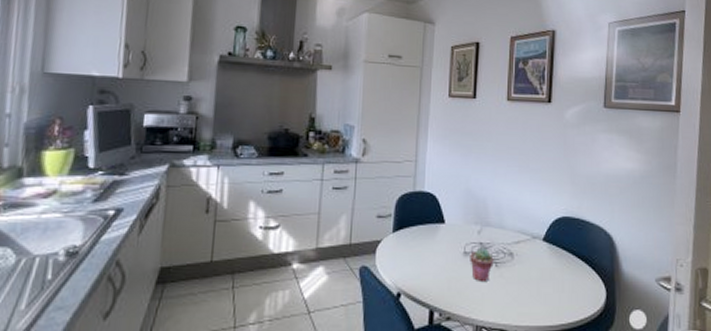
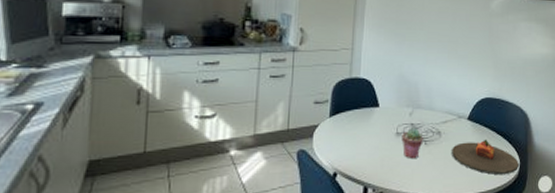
plate: none [526,263,605,305] -> present [452,139,519,175]

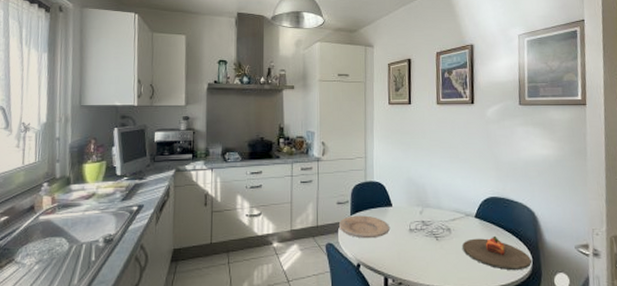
plate: none [314,117,374,144] -> present [338,215,390,239]
potted succulent: present [401,128,423,160] -> none [414,225,435,254]

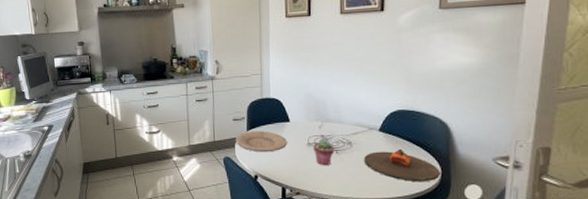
potted succulent: none [414,225,435,254] -> present [313,139,335,166]

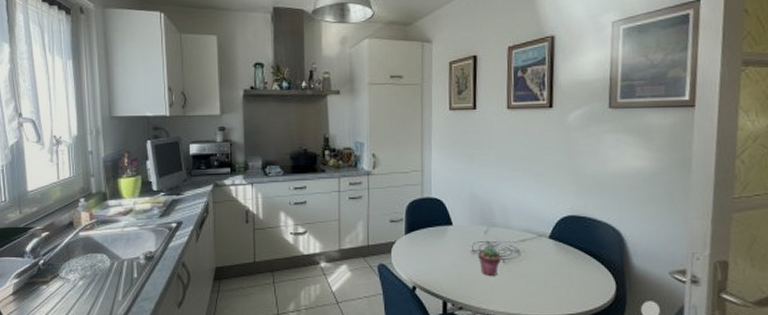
plate: present [235,131,287,153] -> none [391,235,449,260]
plate: present [364,148,440,181] -> none [533,258,615,296]

